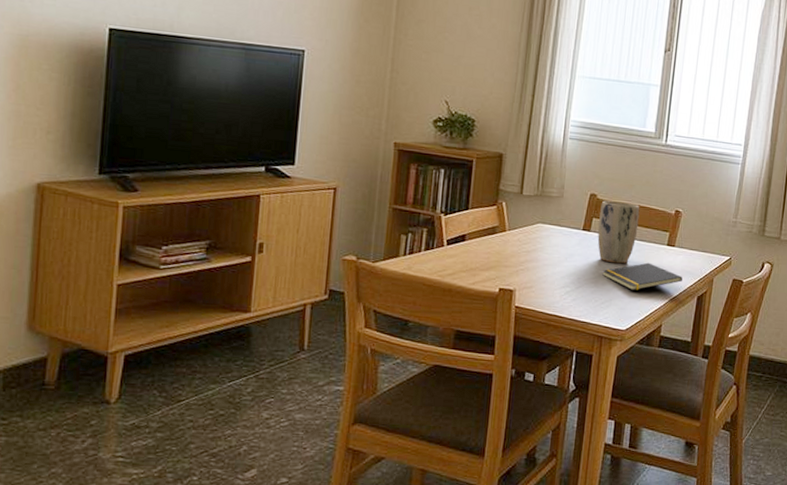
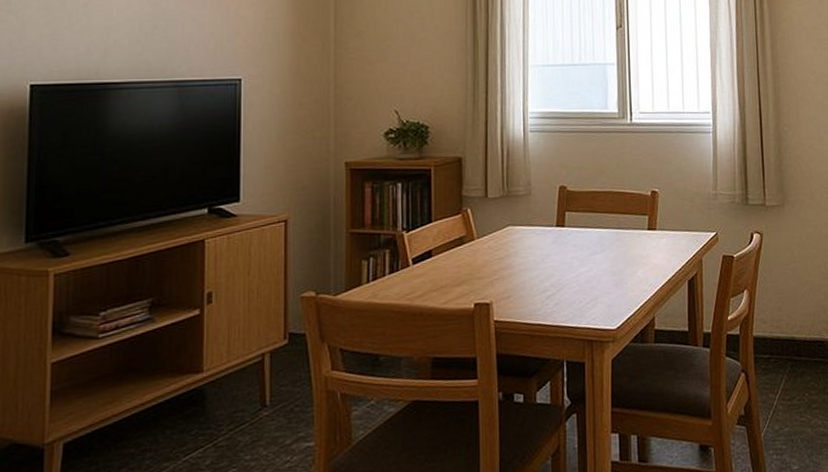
plant pot: present [597,200,640,264] -> none [572,190,615,258]
notepad: present [602,262,683,291] -> none [583,251,669,285]

